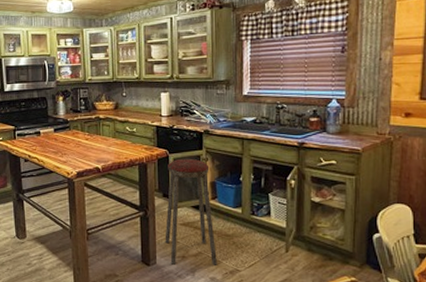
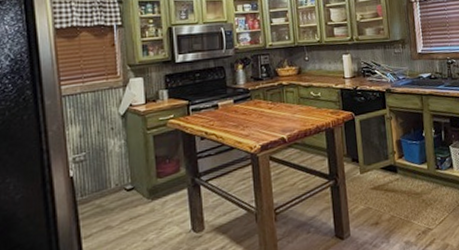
music stool: present [165,158,217,265] -> none [354,118,410,234]

